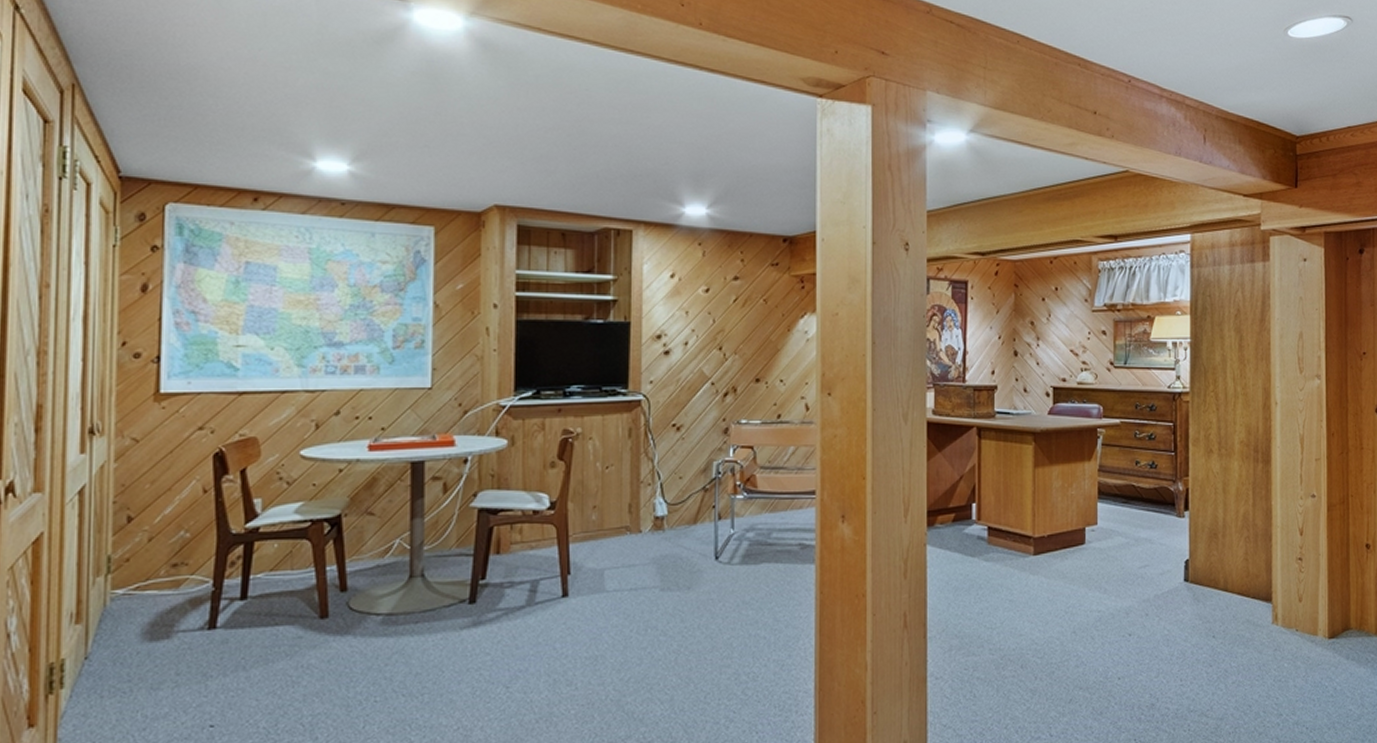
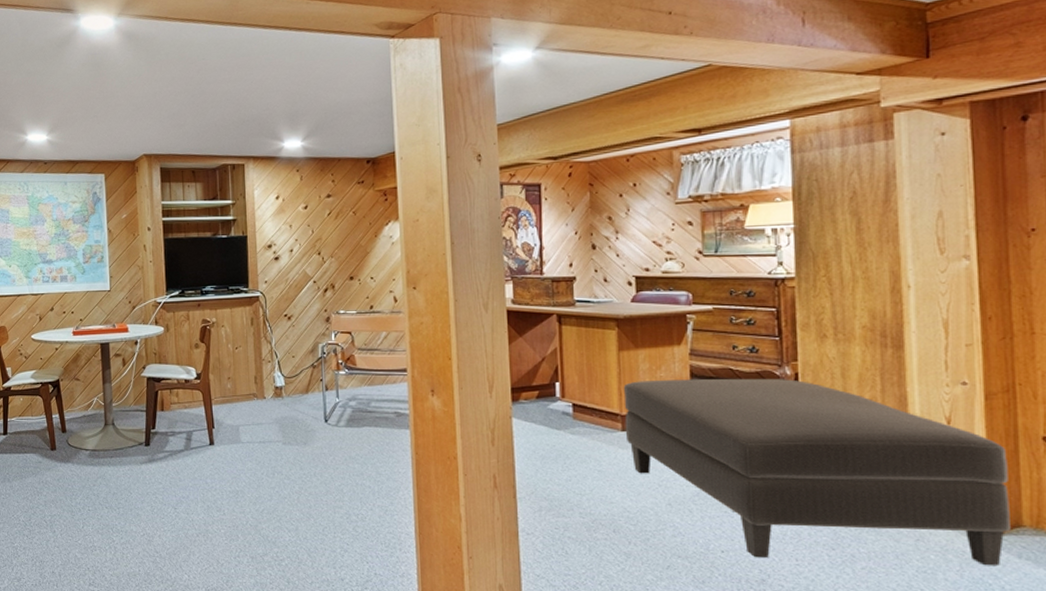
ottoman: none [1037,495,1342,681] -> present [623,379,1011,567]

